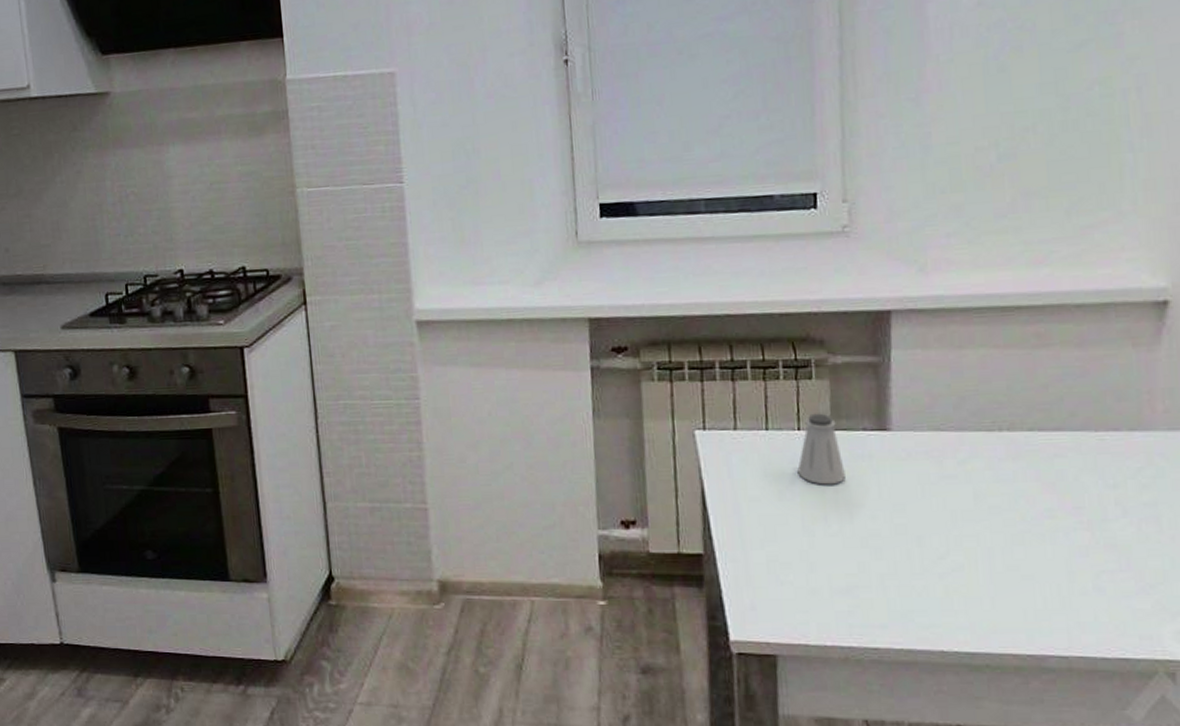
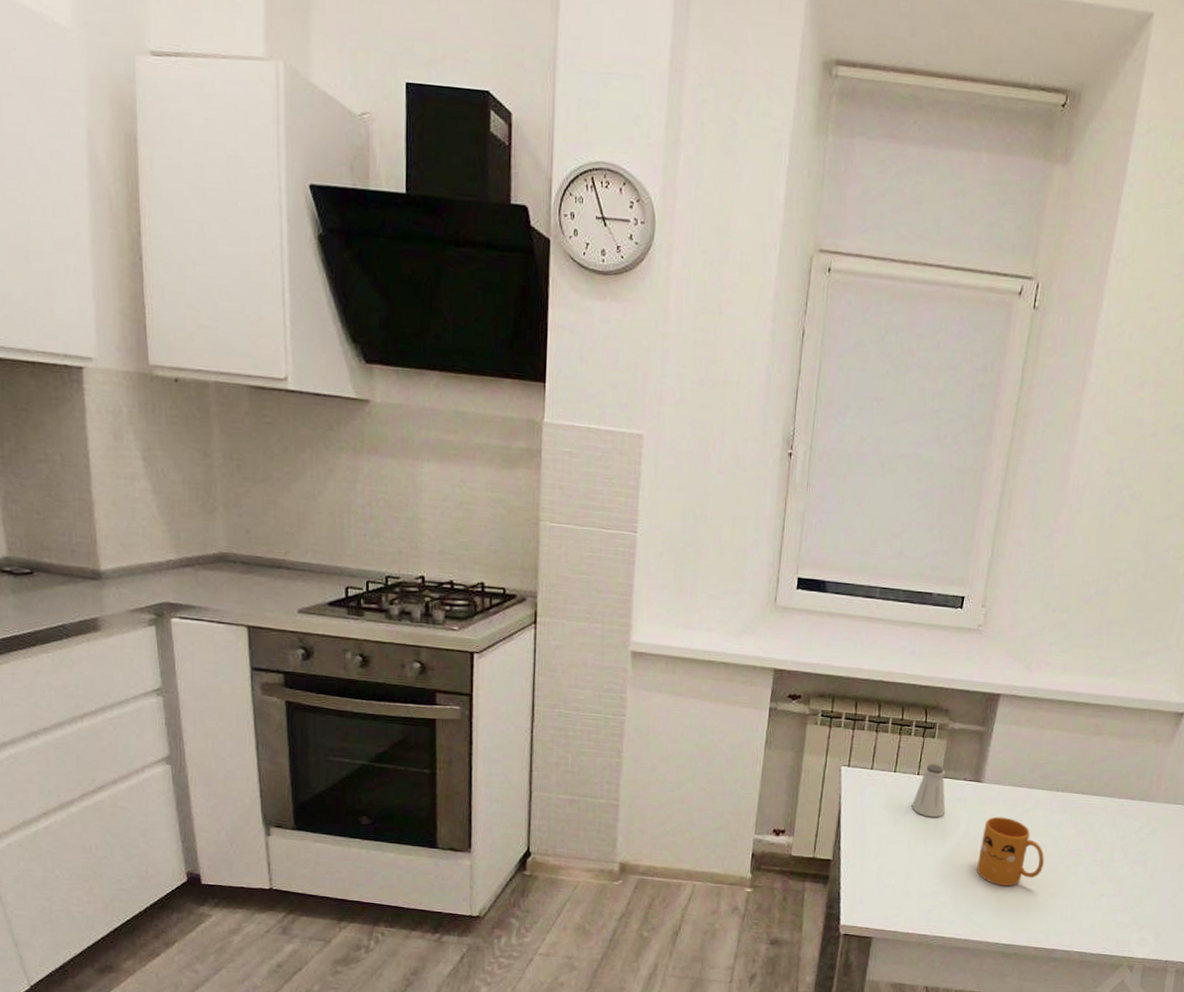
mug: none [904,474,1004,571] -> present [977,816,1045,887]

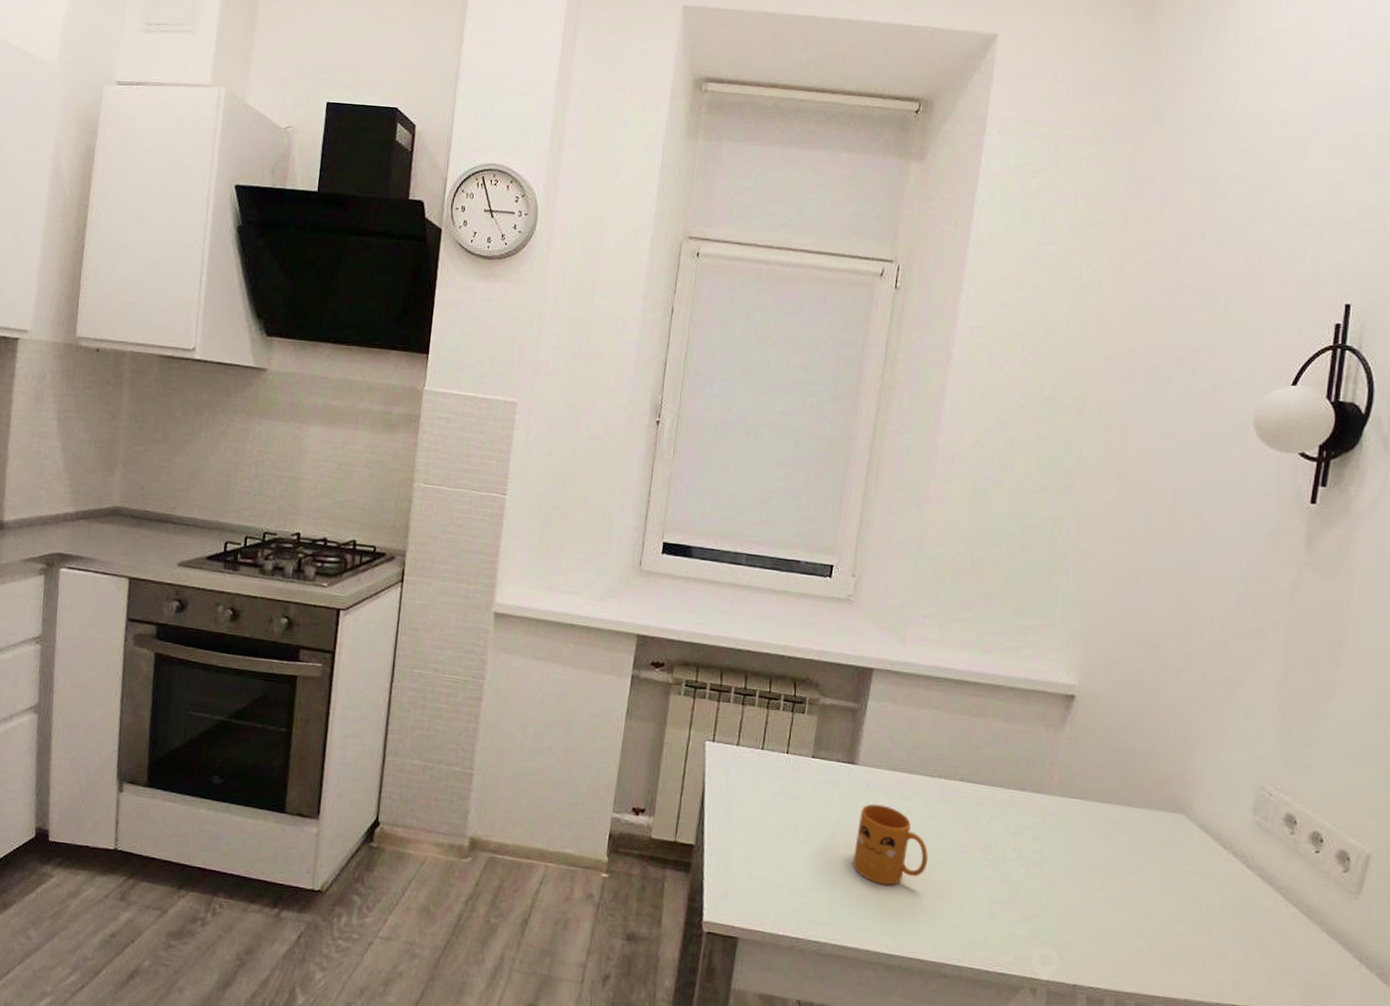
saltshaker: present [911,763,946,818] -> none [780,741,818,802]

